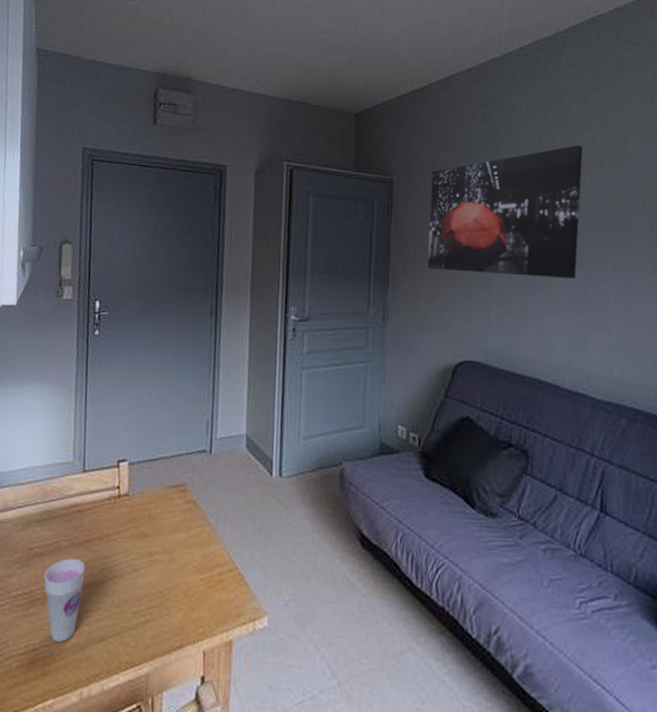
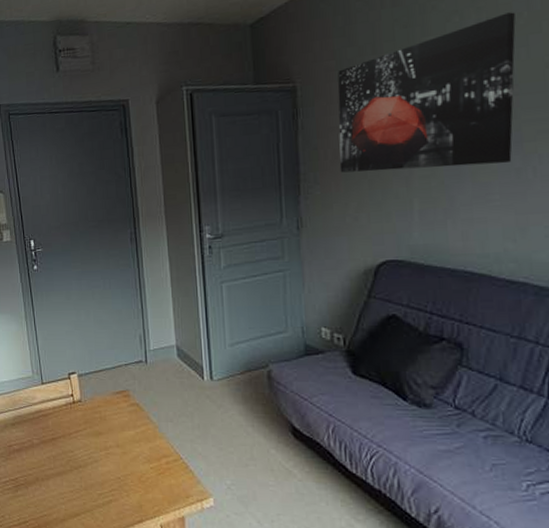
cup: present [43,559,86,642] -> none [23,453,56,517]

